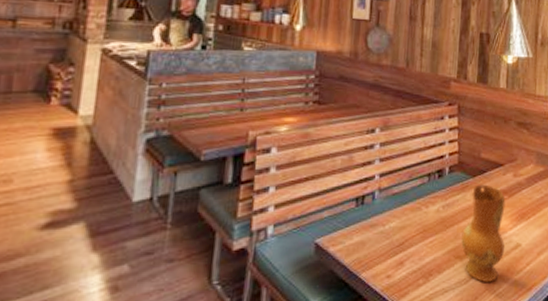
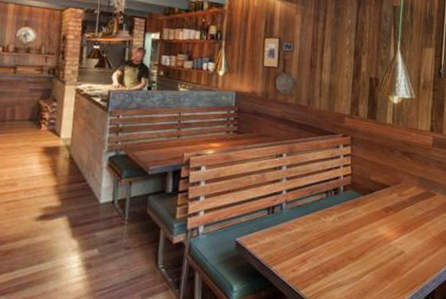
ceramic jug: present [461,184,506,283] -> none [353,201,391,281]

